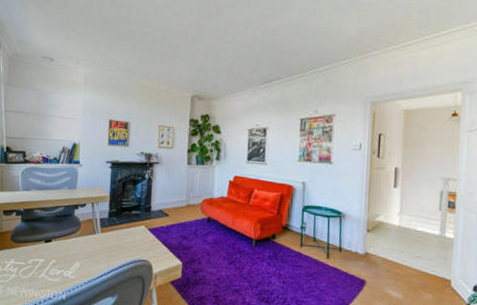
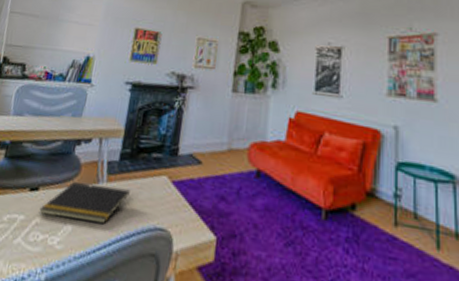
notepad: none [54,234,119,260] -> present [39,182,130,224]

